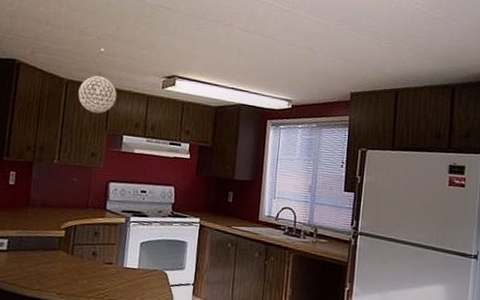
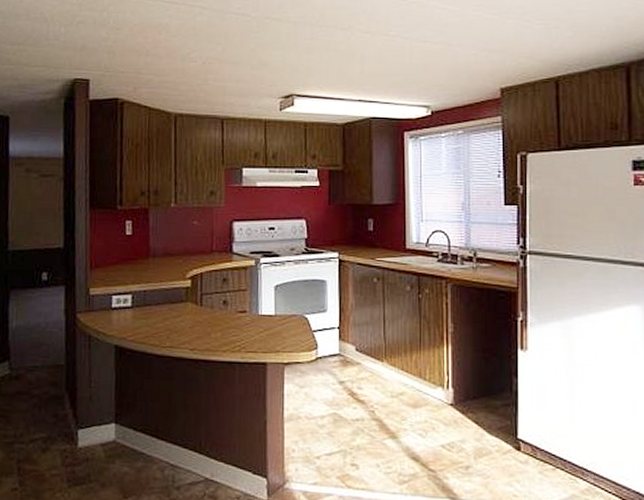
pendant light: present [78,48,117,114] -> none [188,73,231,147]

